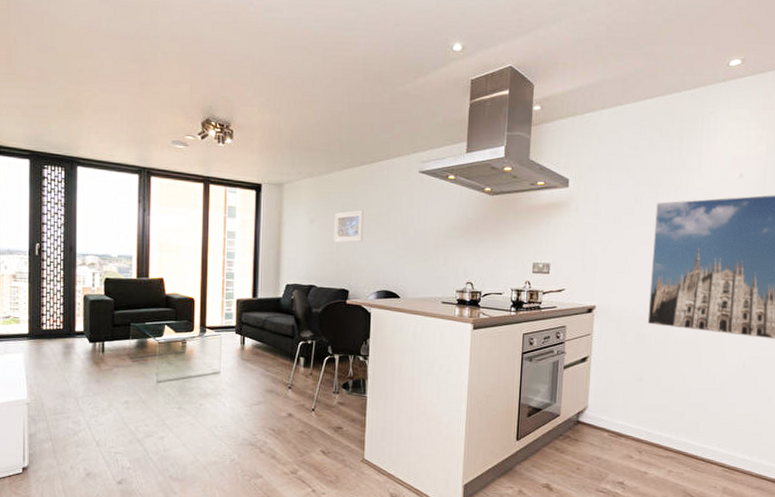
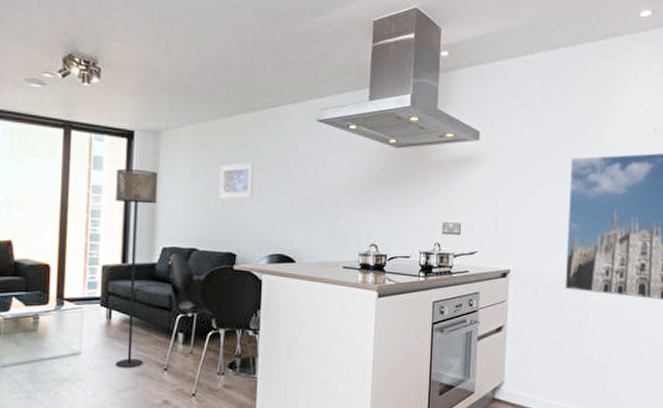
floor lamp: none [247,217,282,386] -> present [115,169,159,369]

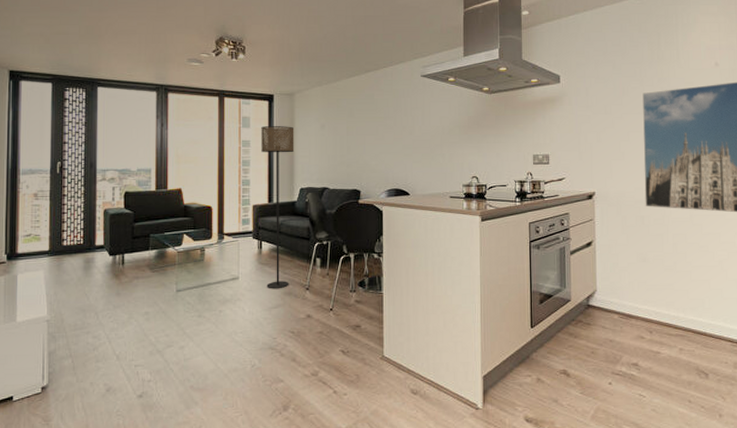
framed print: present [219,162,254,199] -> none [344,113,371,145]

